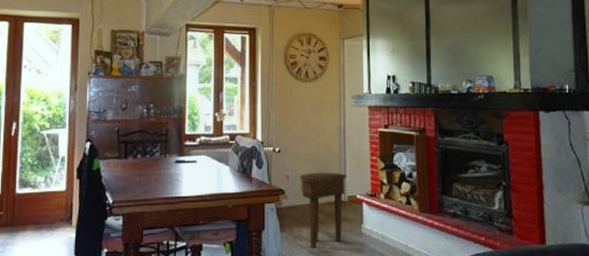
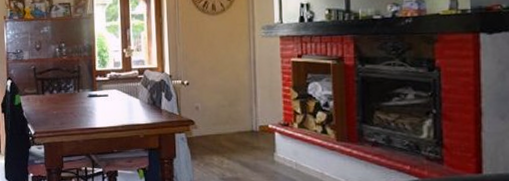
side table: present [300,172,346,248] -> none [209,103,257,175]

